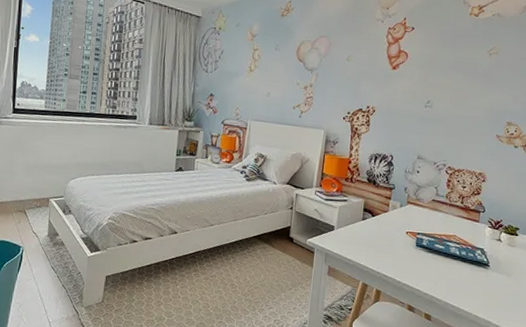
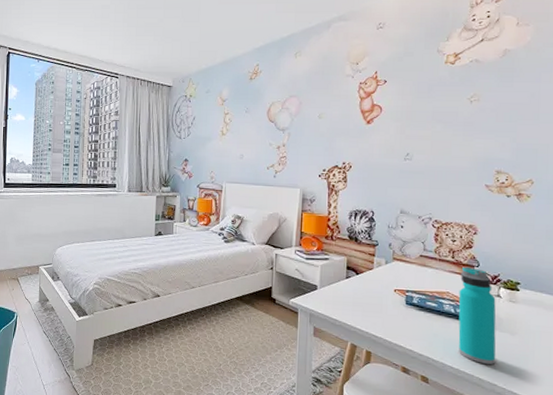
water bottle: none [460,212,497,303] -> present [458,266,496,364]

